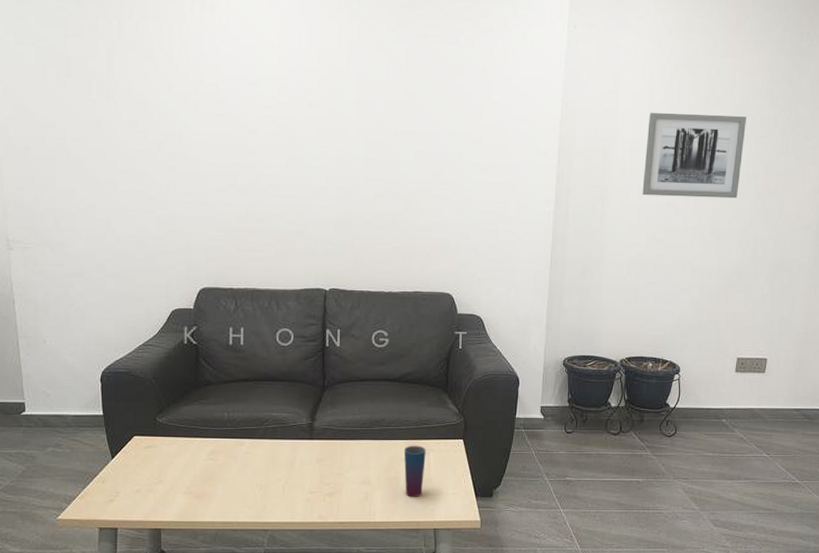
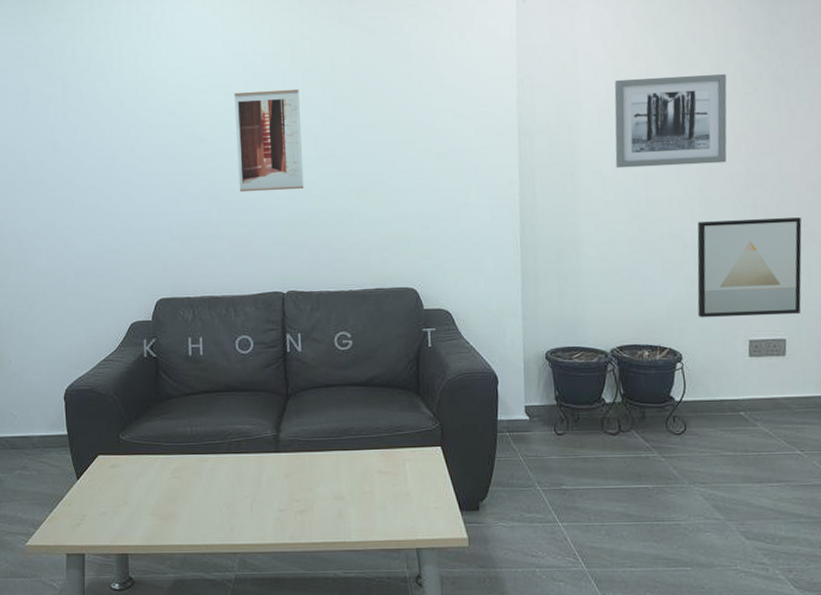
wall art: none [287,87,353,191] -> present [234,88,304,193]
cup: present [403,445,426,497] -> none [376,454,402,513]
wall art: none [698,250,793,337] -> present [697,217,802,318]

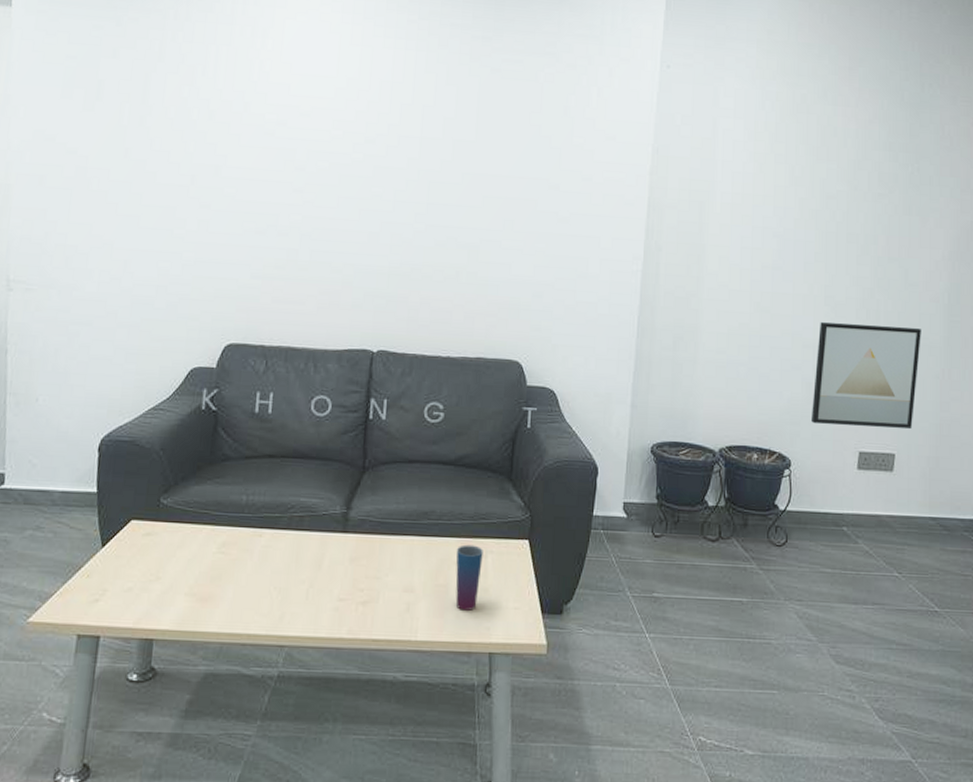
wall art: present [234,88,304,193] -> none [336,120,417,238]
cup: none [376,454,402,513] -> present [455,544,483,611]
wall art: present [614,74,727,168] -> none [744,162,863,264]

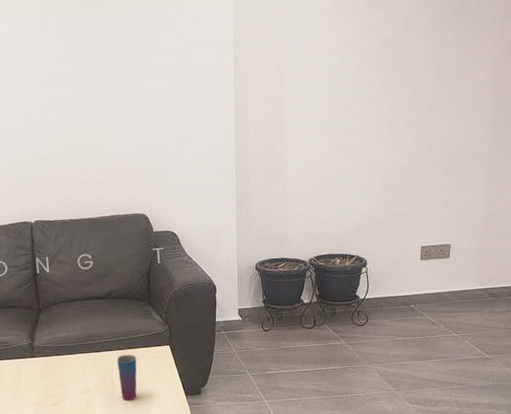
wall art: present [811,322,921,428] -> none [381,141,470,230]

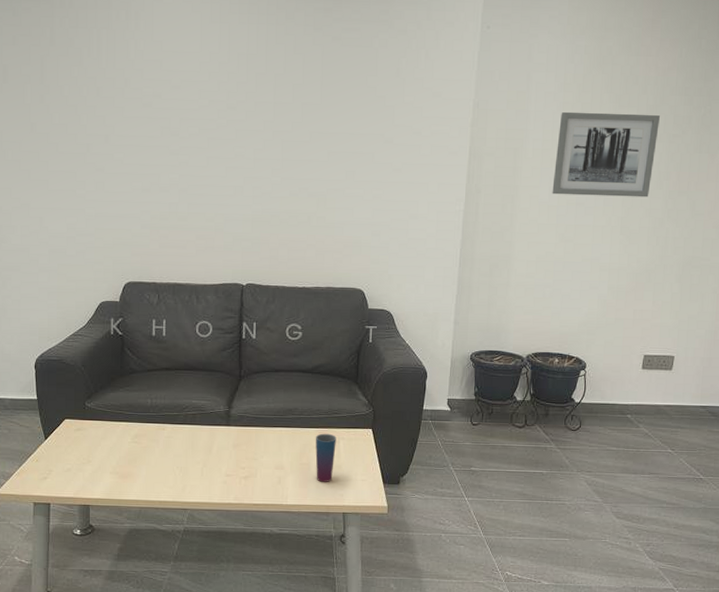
wall art: none [317,14,415,102] -> present [552,111,660,198]

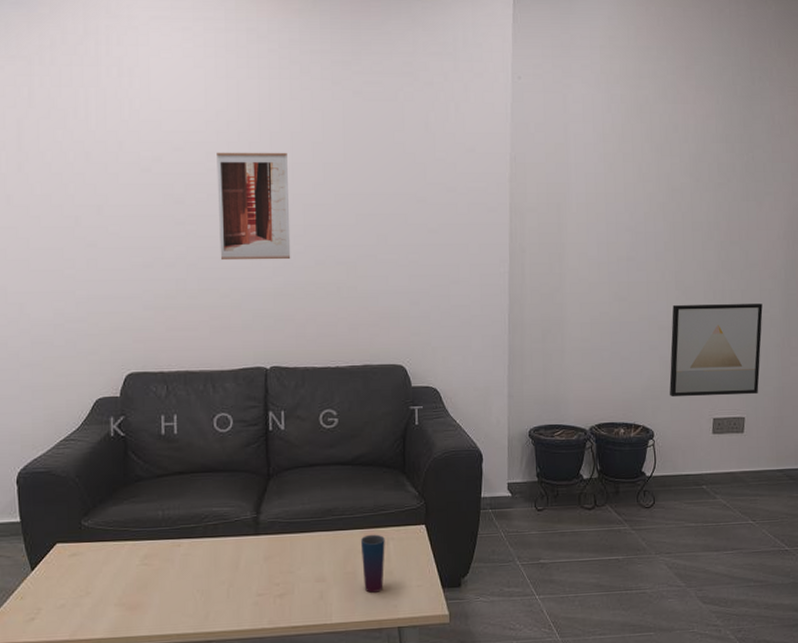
wall art: none [207,90,270,190] -> present [217,152,291,261]
wall art: present [552,111,660,198] -> none [600,163,704,251]
wall art: none [605,249,704,335] -> present [669,304,763,397]

